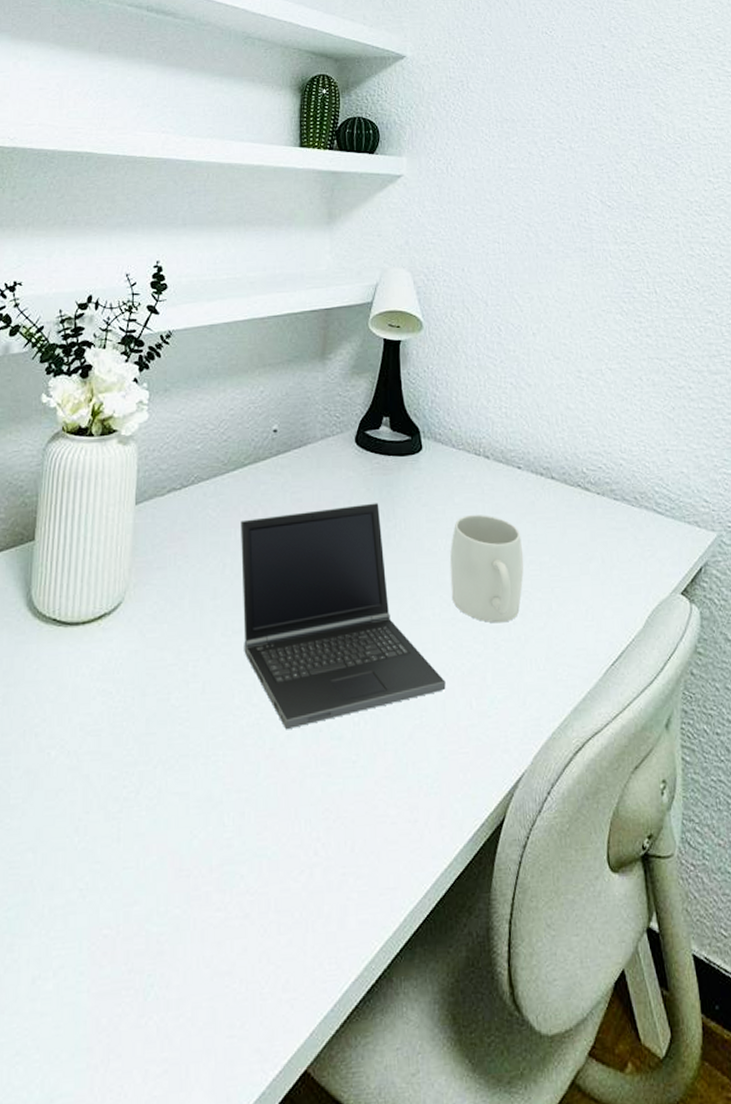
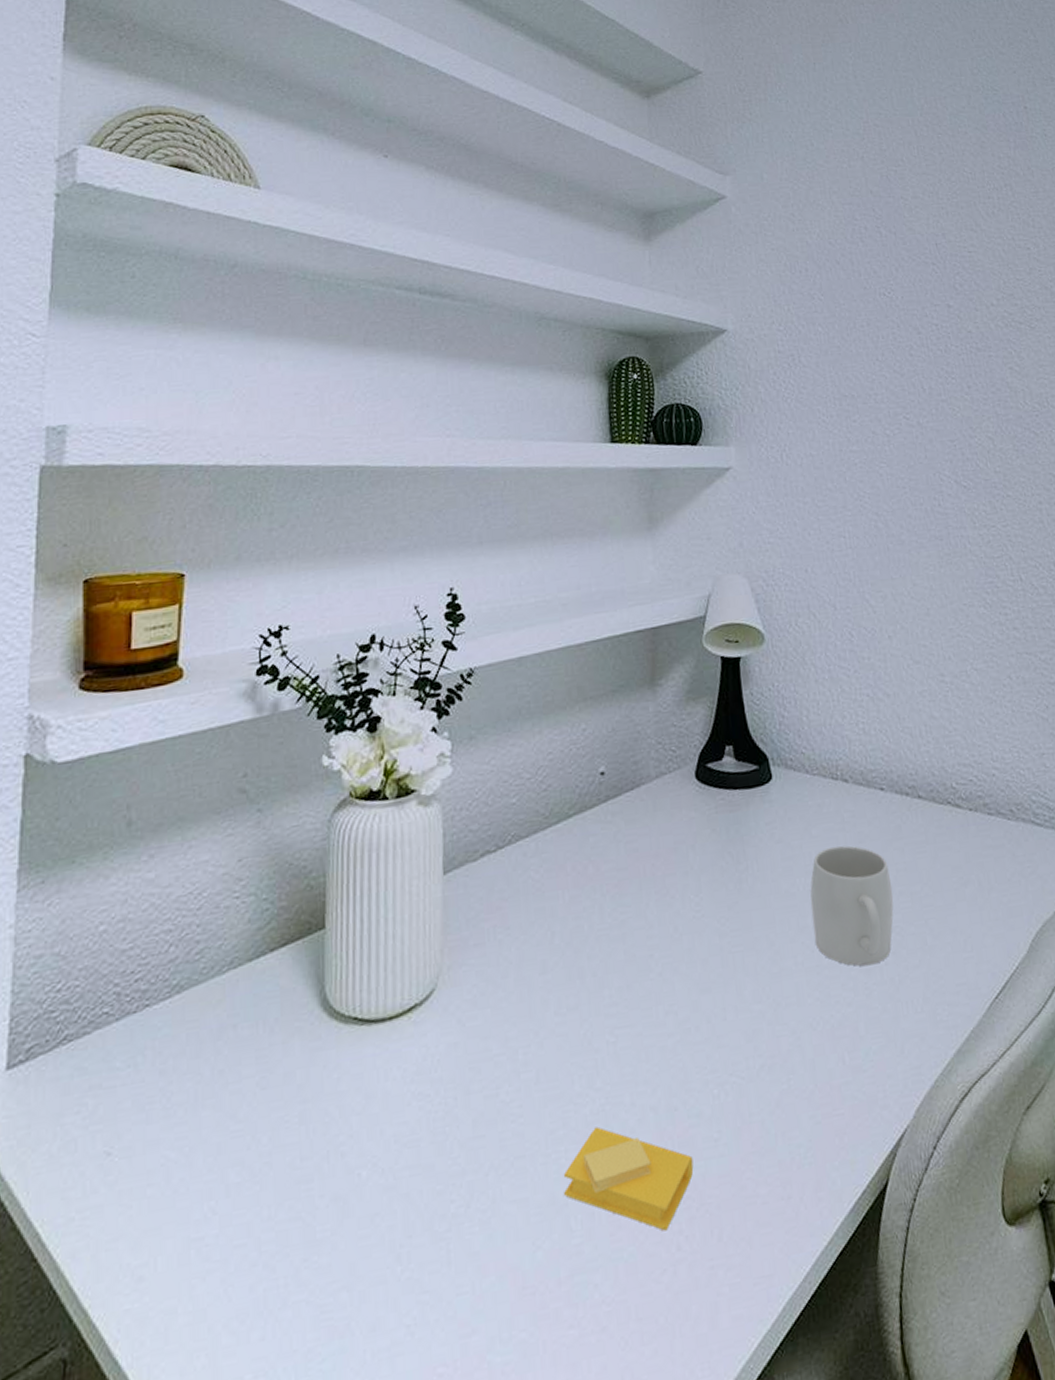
sticky notes: none [220,737,333,837] -> present [563,1126,694,1231]
laptop computer: present [240,503,446,730] -> none [568,844,815,1114]

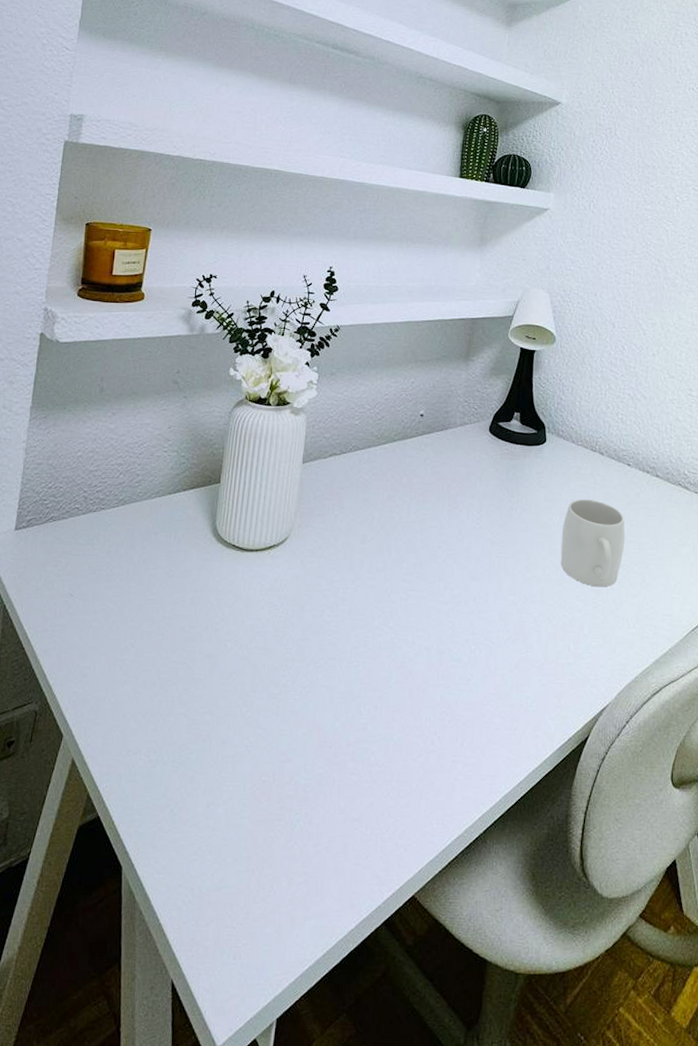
sticky notes: present [563,1126,694,1231] -> none [359,651,450,730]

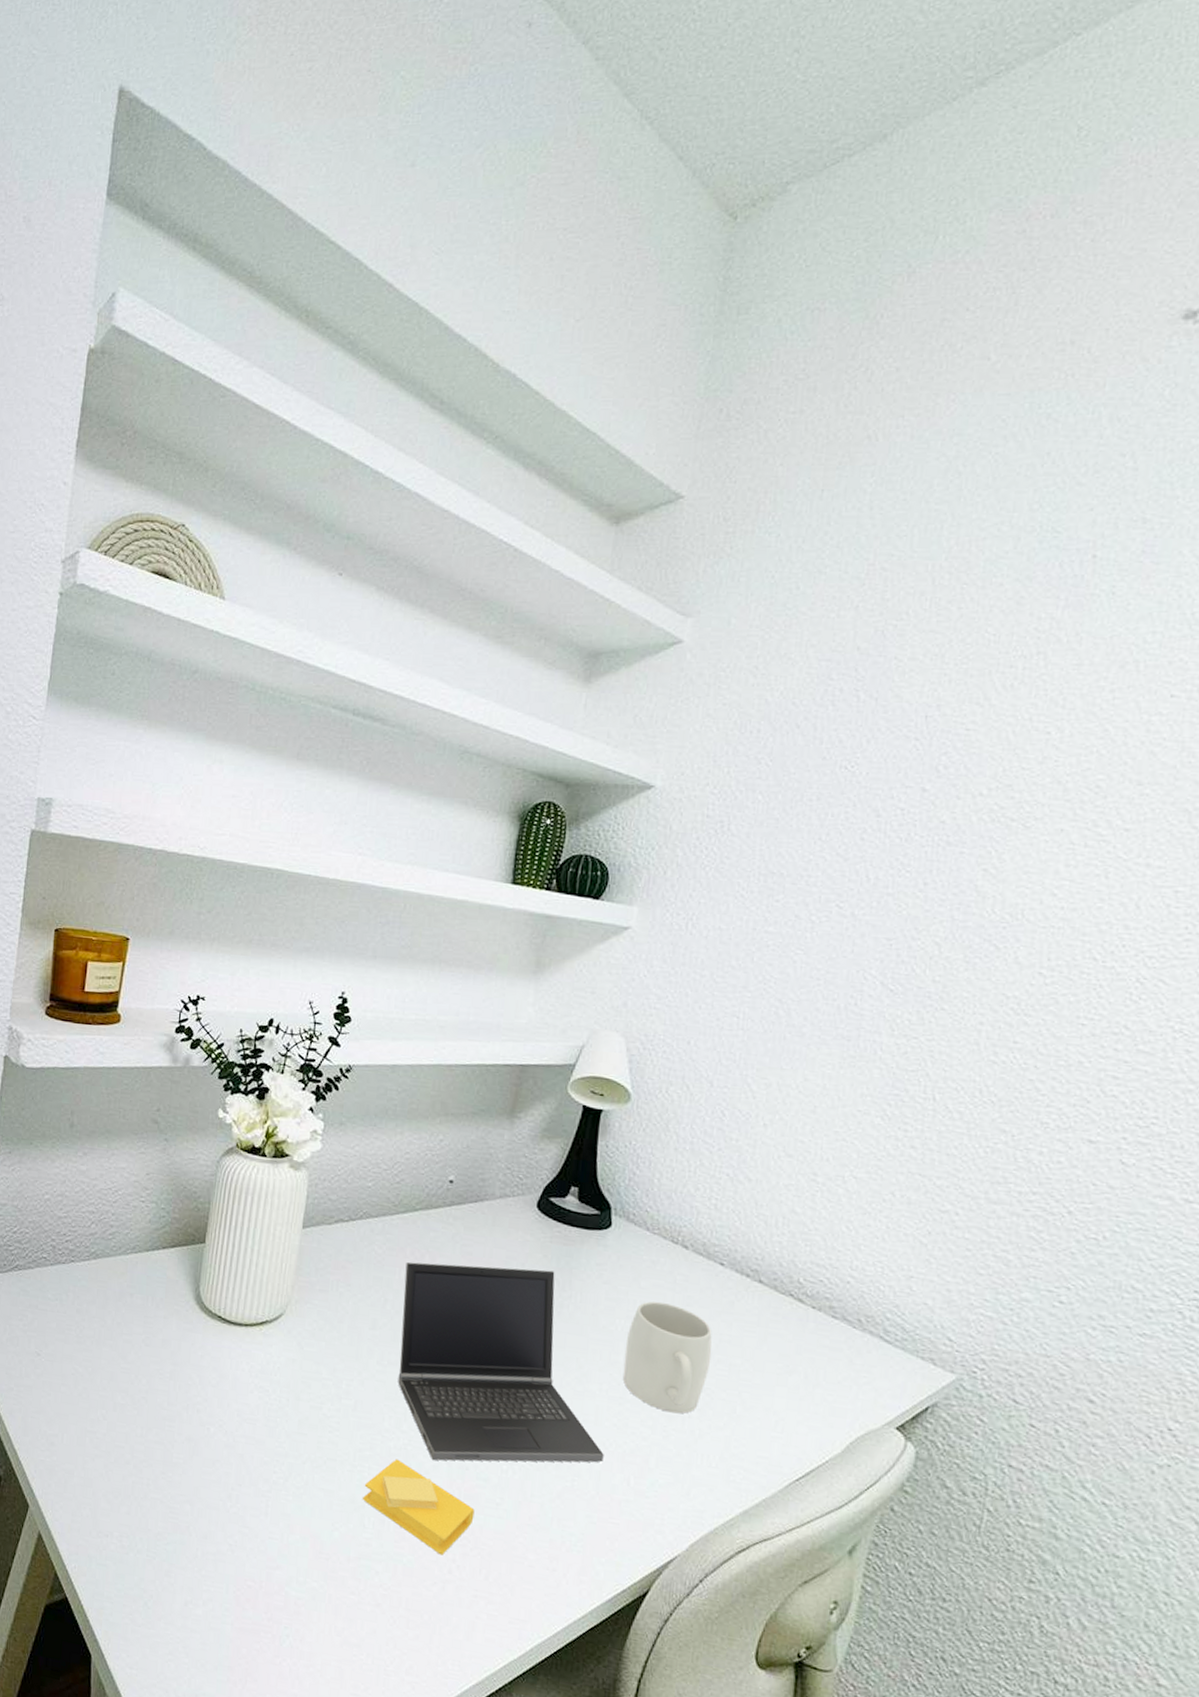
sticky notes: none [359,651,450,730] -> present [363,1459,475,1556]
laptop computer: none [385,481,549,649] -> present [398,1262,604,1463]

